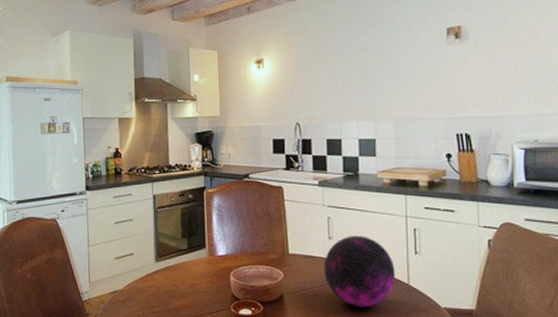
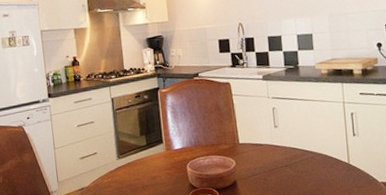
decorative orb: present [323,236,395,307] -> none [271,122,337,187]

